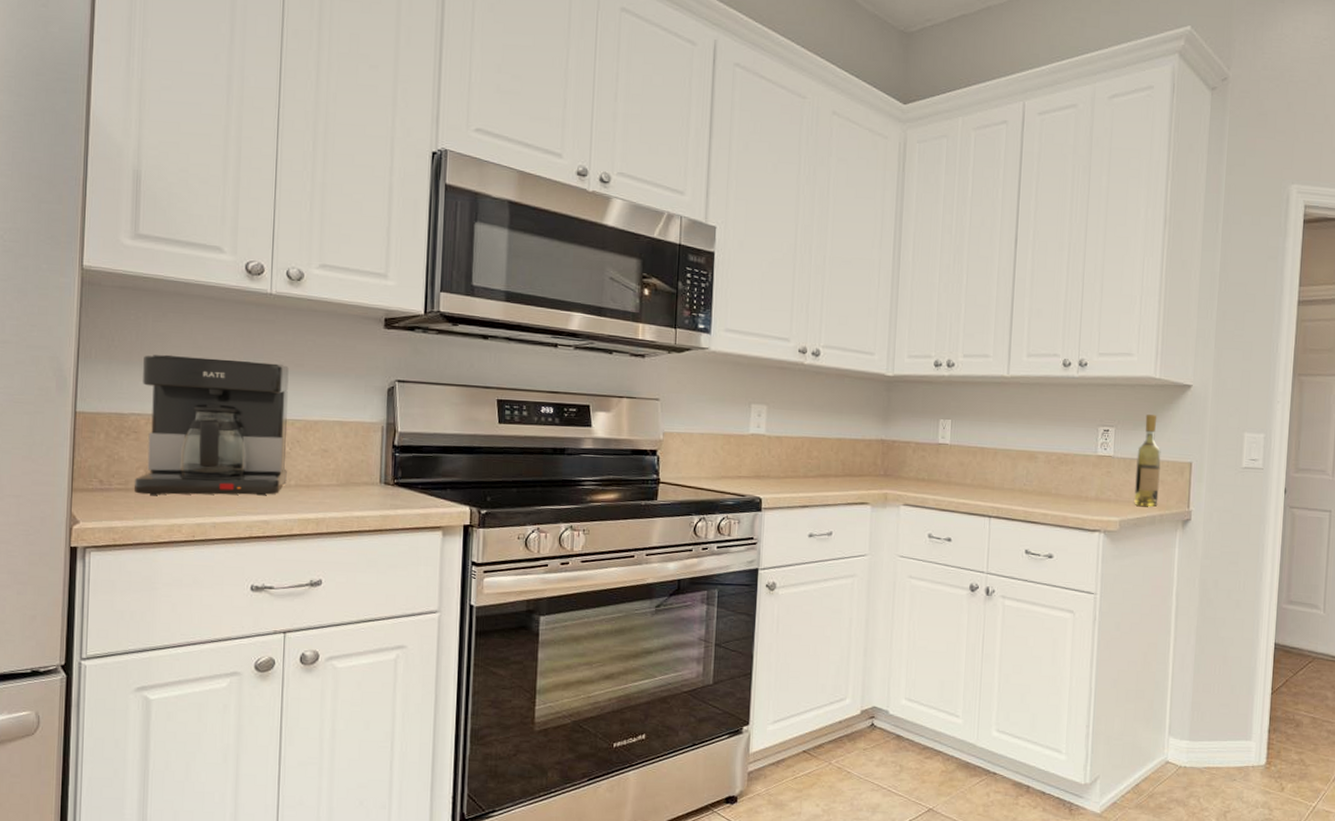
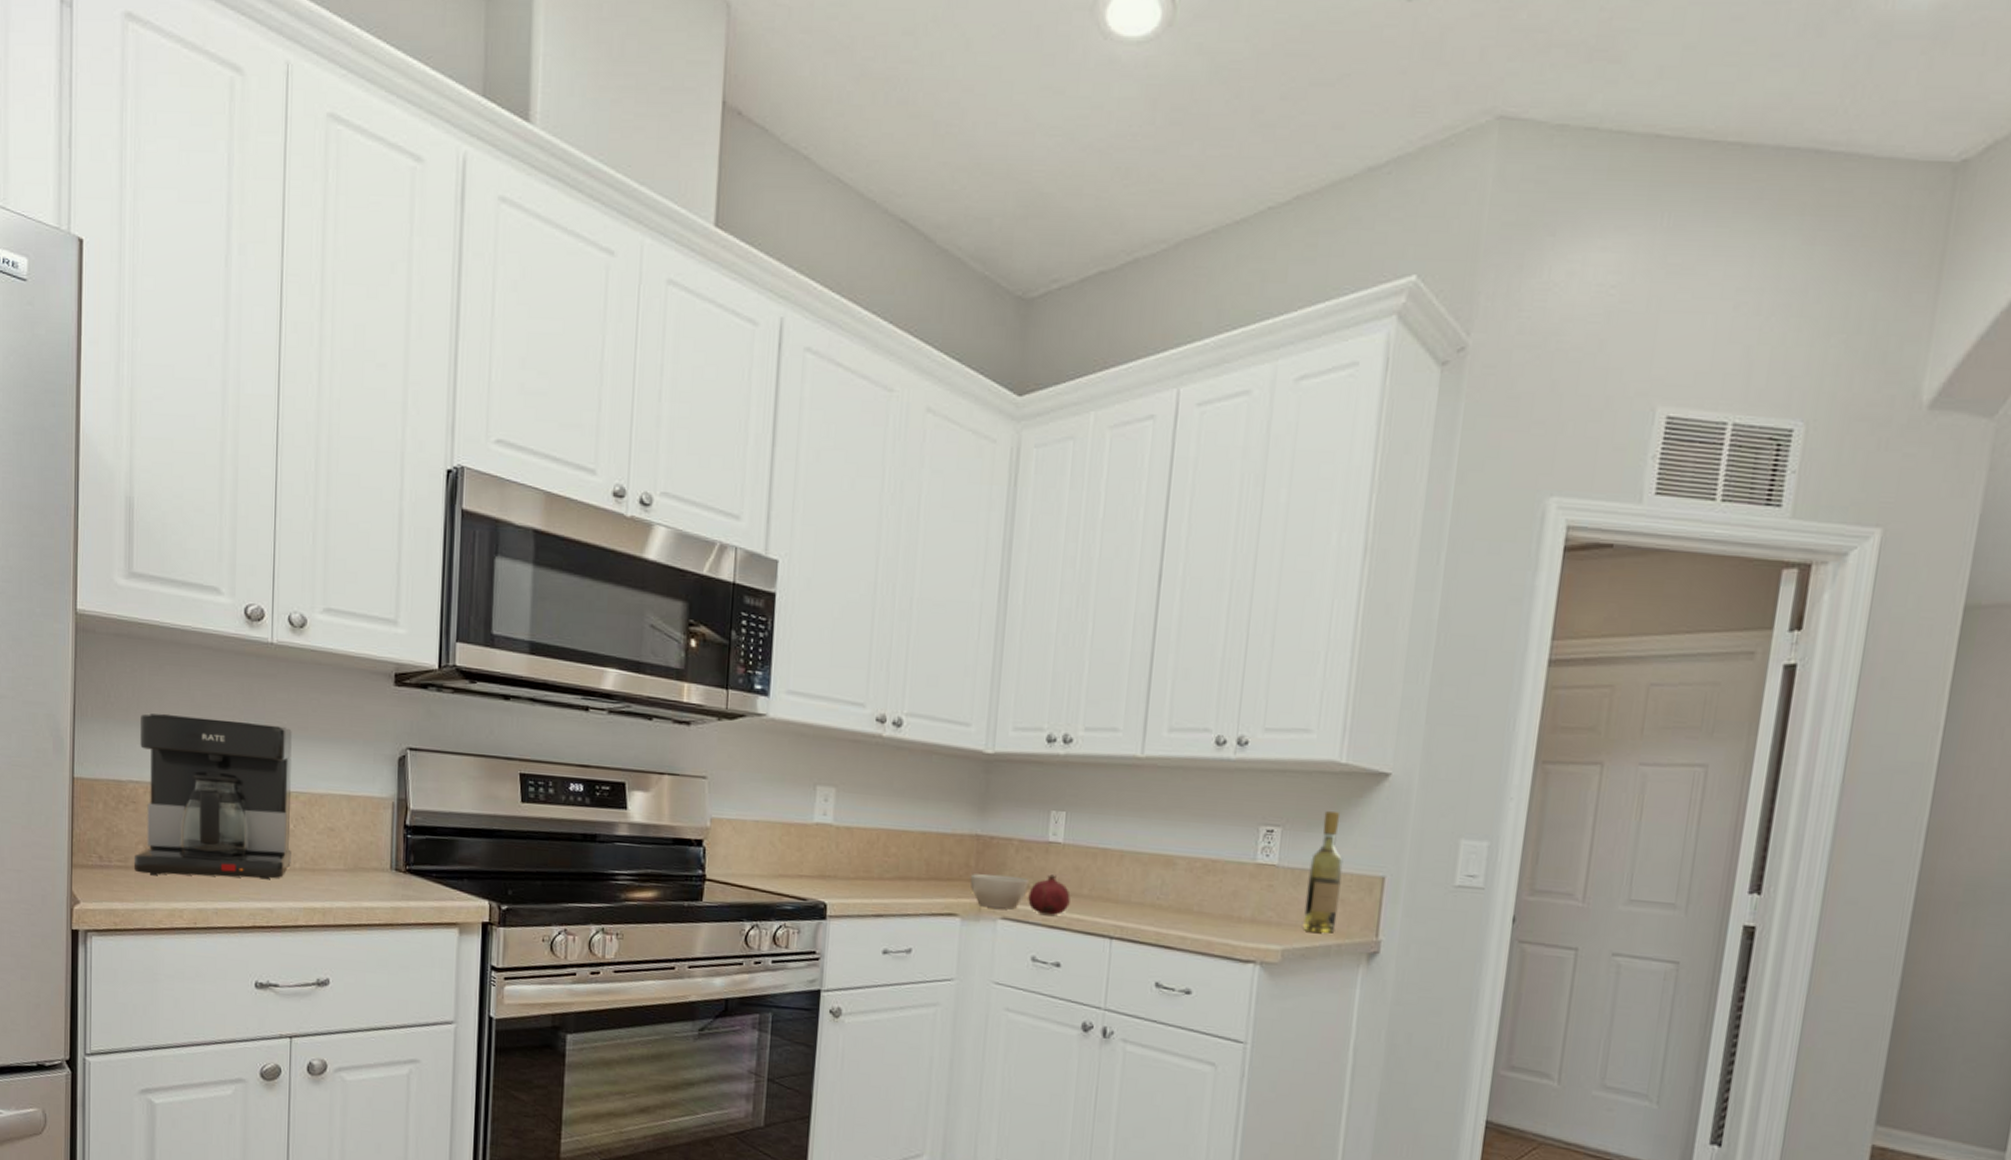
bowl: none [877,470,925,498] -> present [970,873,1030,910]
fruit: none [924,469,957,502] -> present [1028,874,1071,917]

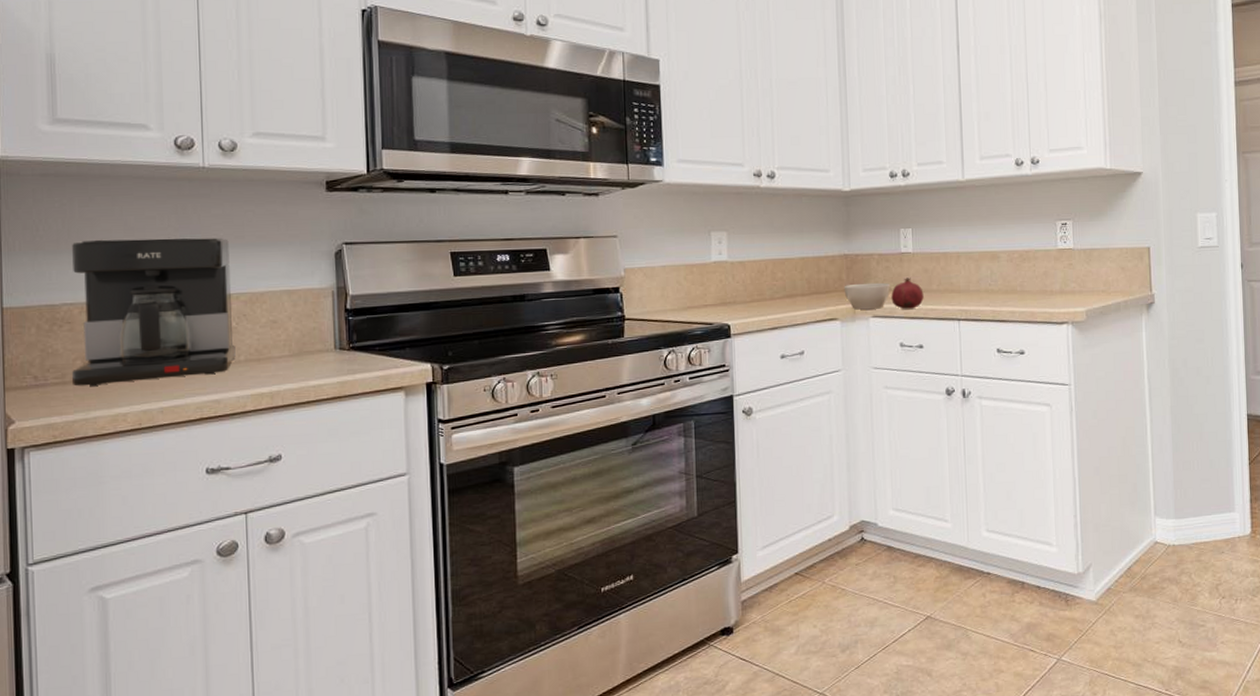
bottle: present [1303,811,1344,935] -> none [1096,204,1121,295]

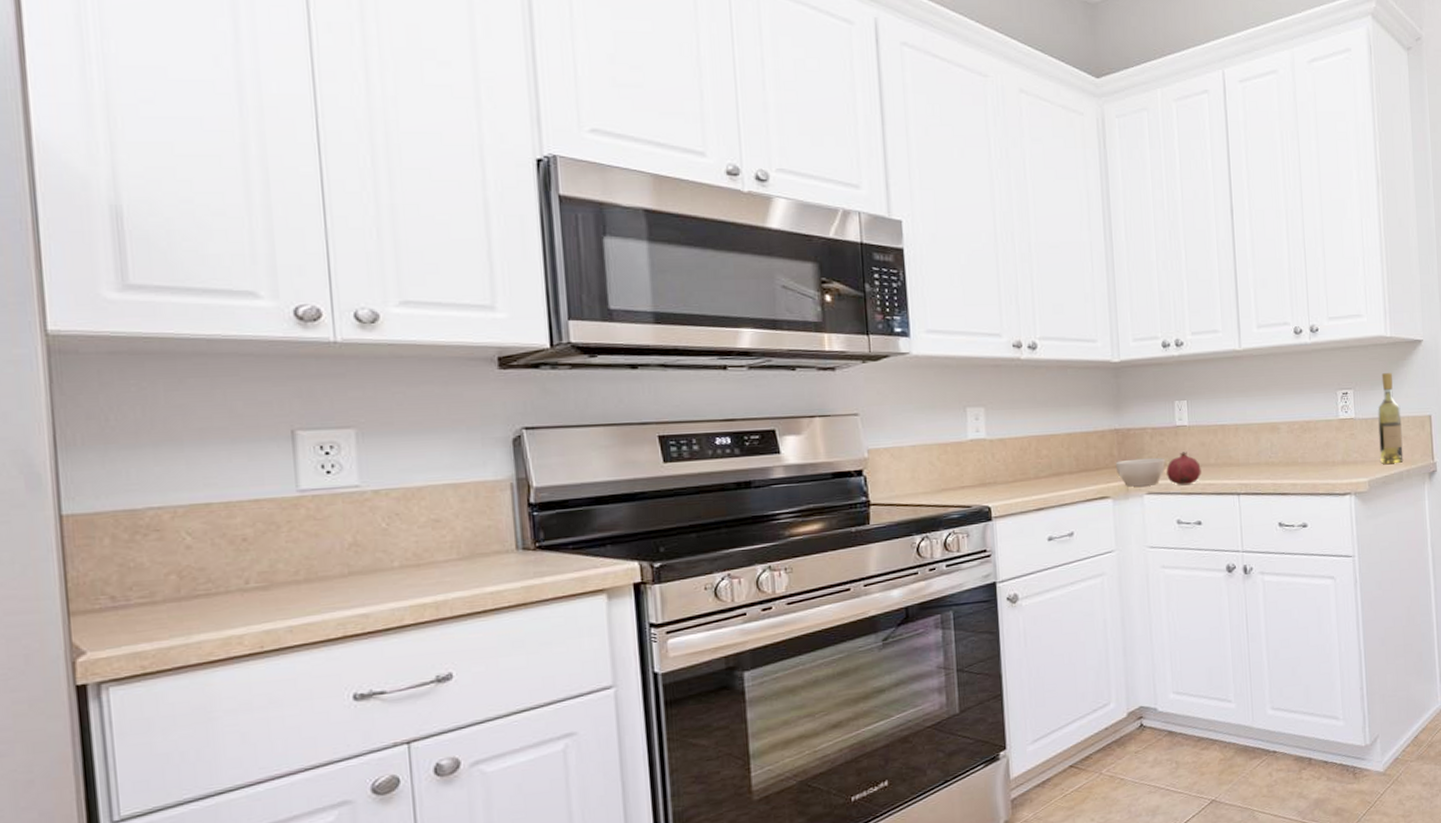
coffee maker: present [72,237,236,387] -> none [157,424,387,606]
bottle: none [1096,204,1121,295] -> present [1377,373,1404,465]

